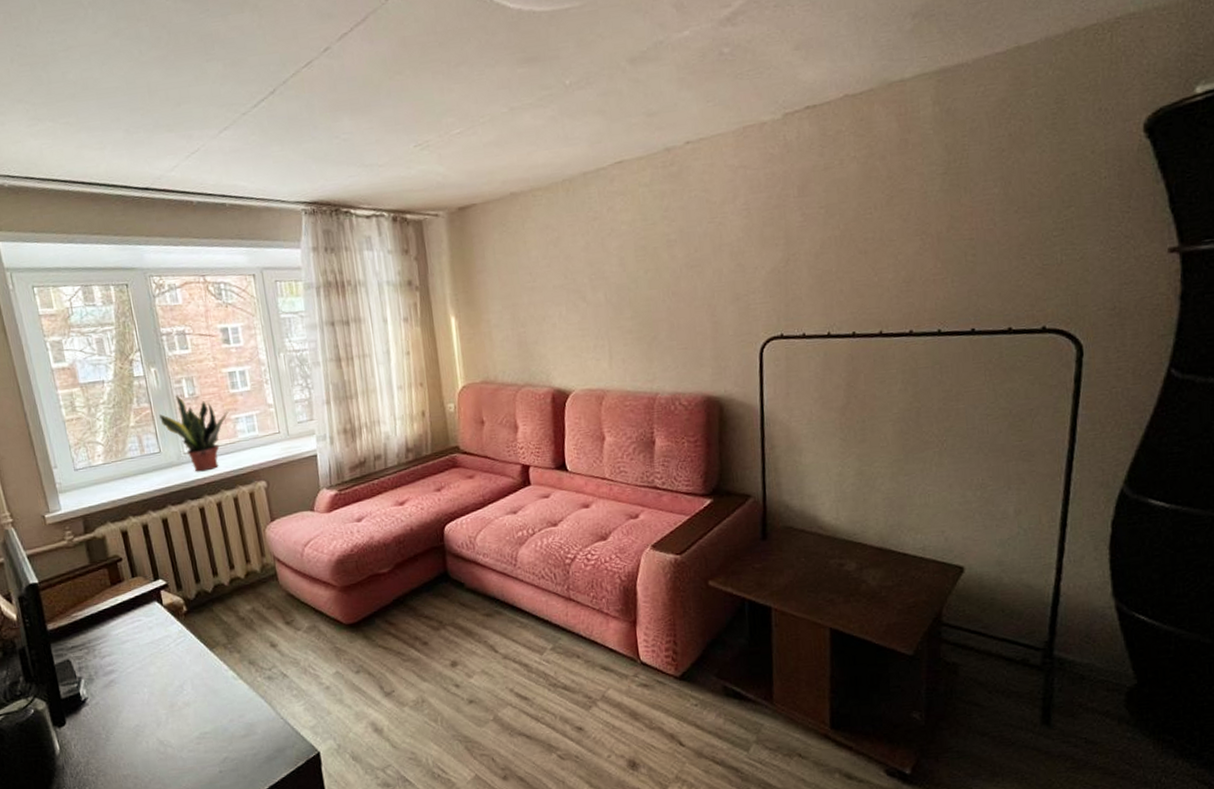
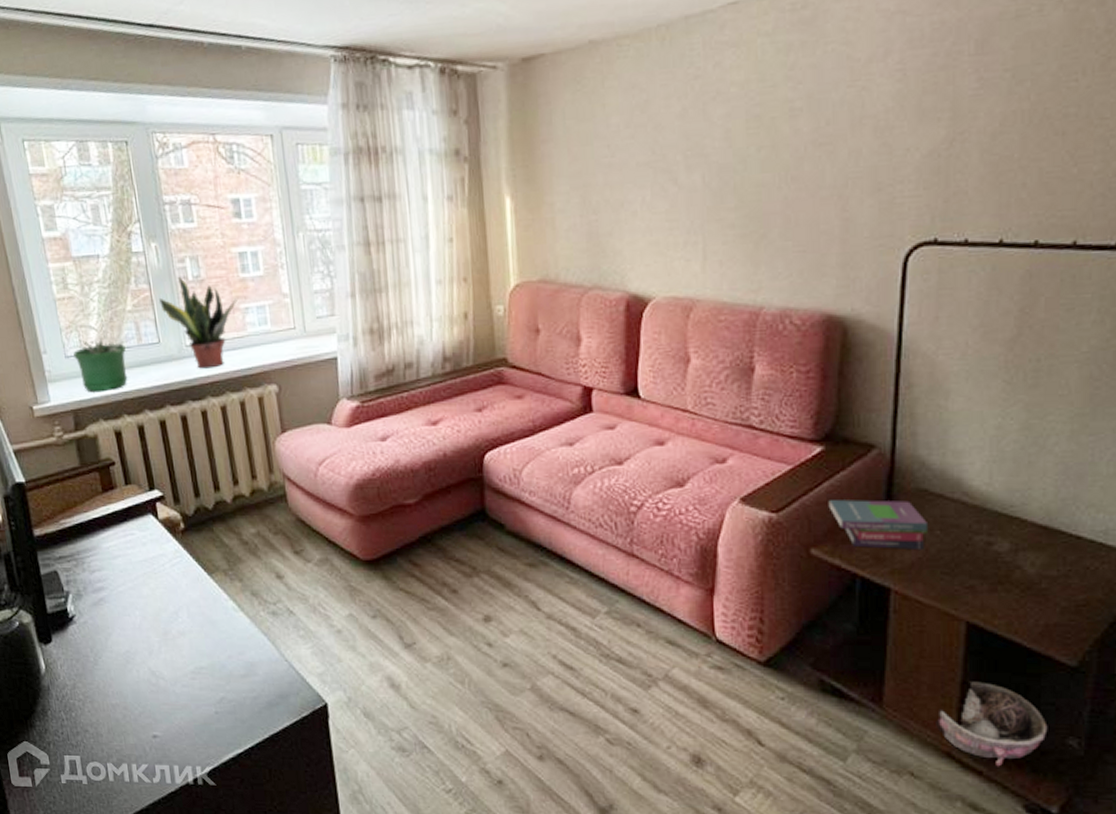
planter: none [82,451,136,499] -> present [73,338,133,393]
books: none [719,536,795,577] -> present [828,500,927,549]
decorative basket: none [814,674,897,742] -> present [936,681,1048,767]

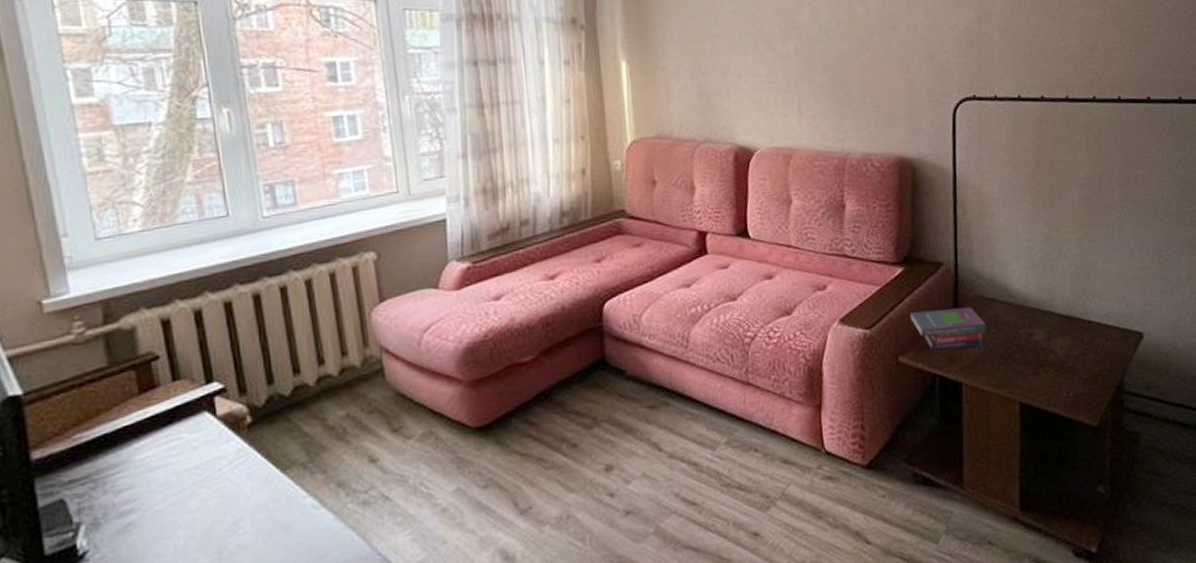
planter: present [73,338,133,393] -> none [107,214,192,278]
potted plant: present [159,278,239,369] -> none [230,144,331,241]
decorative basket: present [936,681,1048,767] -> none [1004,451,1084,522]

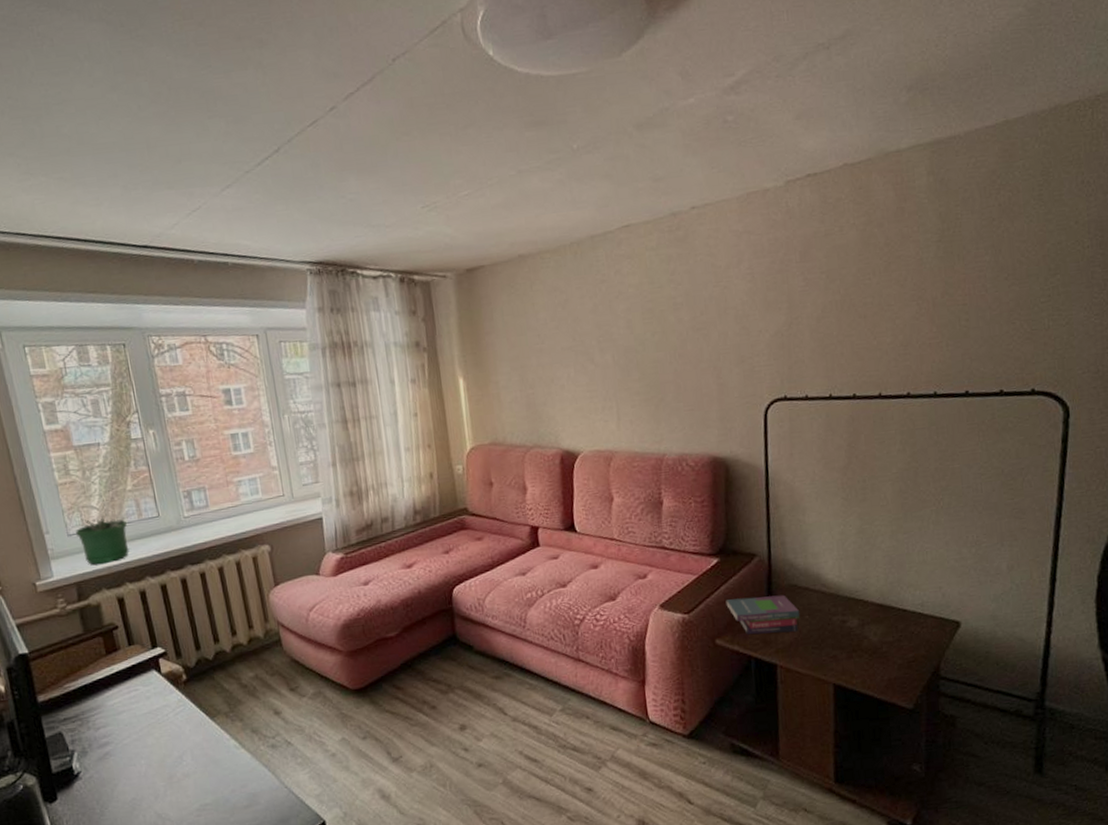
planter: none [107,214,192,278] -> present [76,515,133,565]

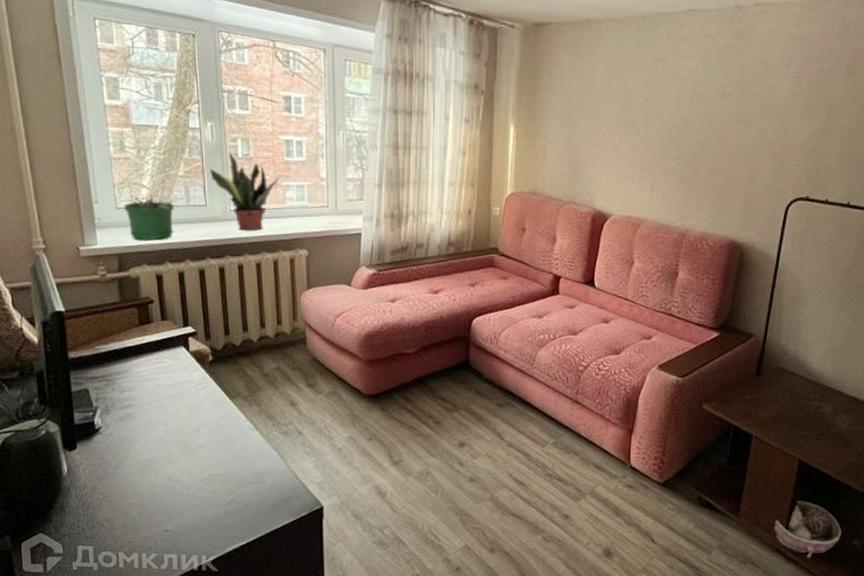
potted plant: none [158,458,232,536] -> present [210,154,282,231]
books: present [726,594,800,635] -> none [718,371,781,409]
decorative basket: none [819,729,898,795] -> present [772,500,842,559]

